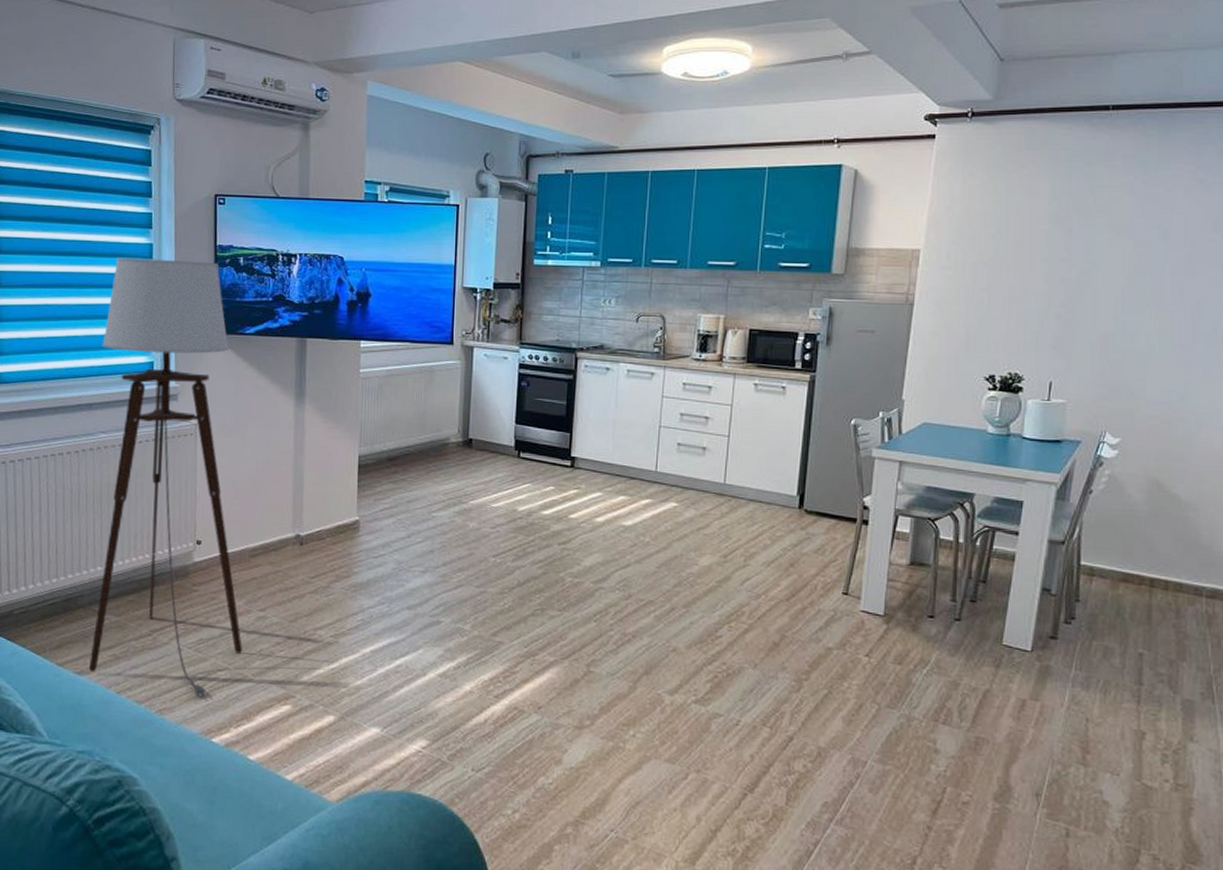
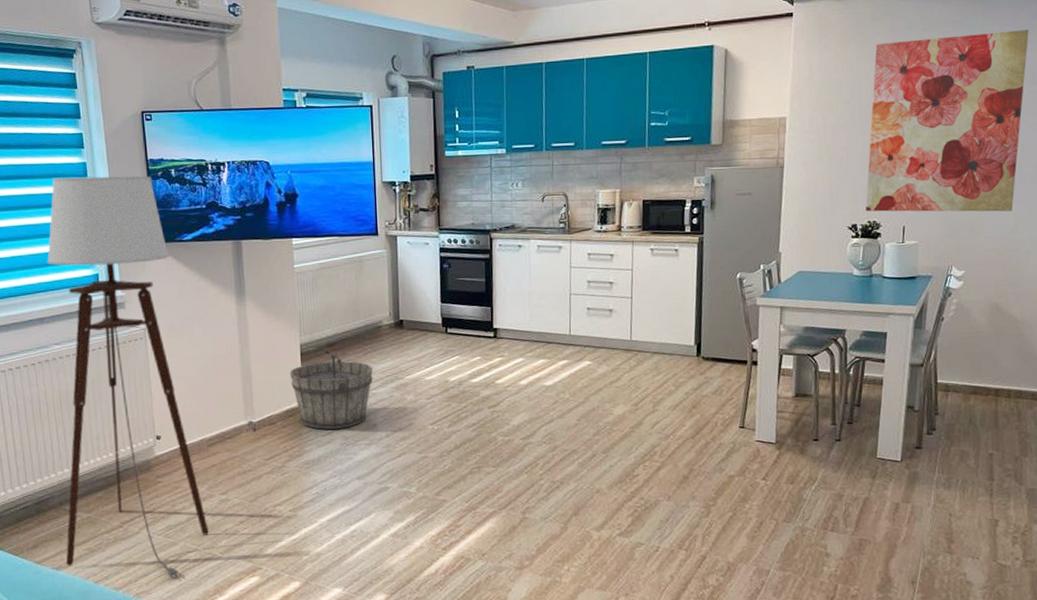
wooden bucket: none [344,464,435,552] -> present [289,350,373,430]
wall art: none [1007,170,1213,375] -> present [865,30,1029,212]

